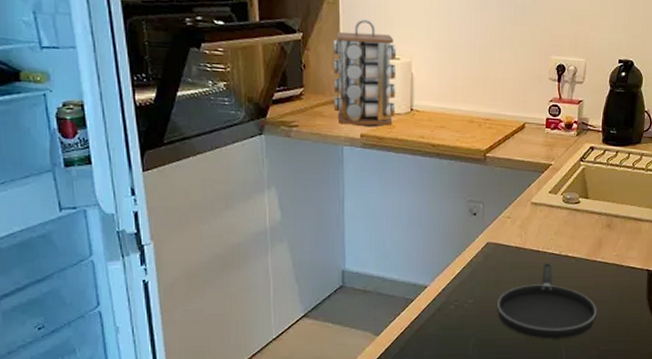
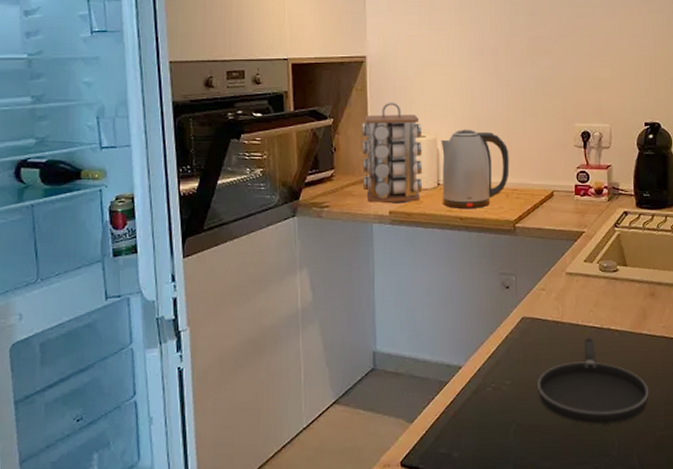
kettle: none [414,54,484,136] -> present [441,129,510,208]

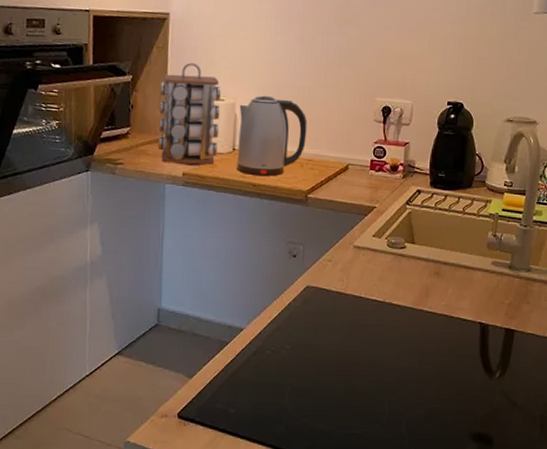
frying pan: present [538,337,649,424] -> none [316,310,424,393]

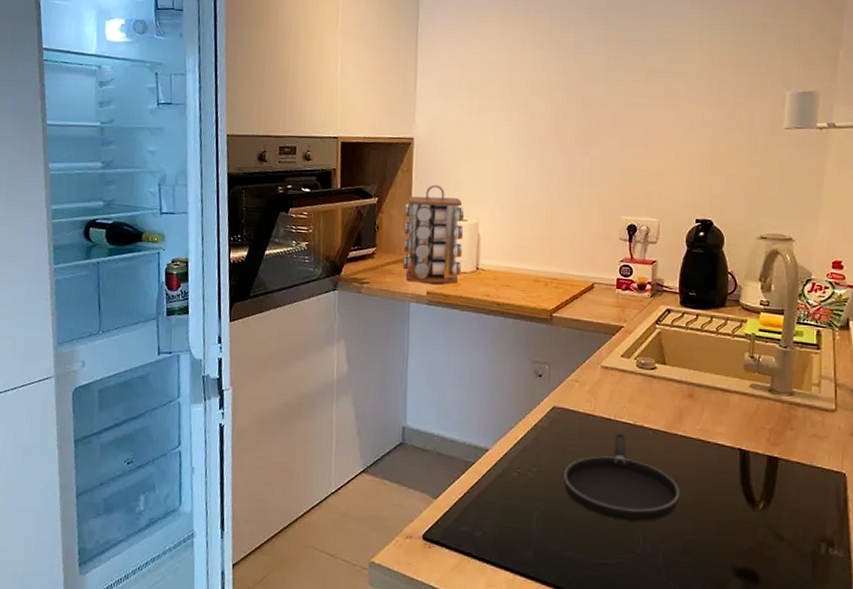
kettle: present [236,95,307,176] -> none [479,215,551,295]
frying pan: none [316,310,424,393] -> present [564,433,680,521]

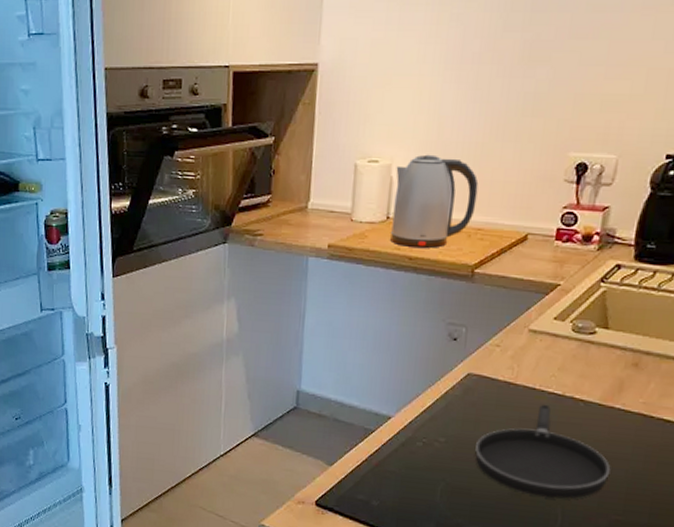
spice rack: present [403,184,465,285] -> none [302,119,376,237]
kettle: none [479,215,551,295] -> present [390,154,479,248]

